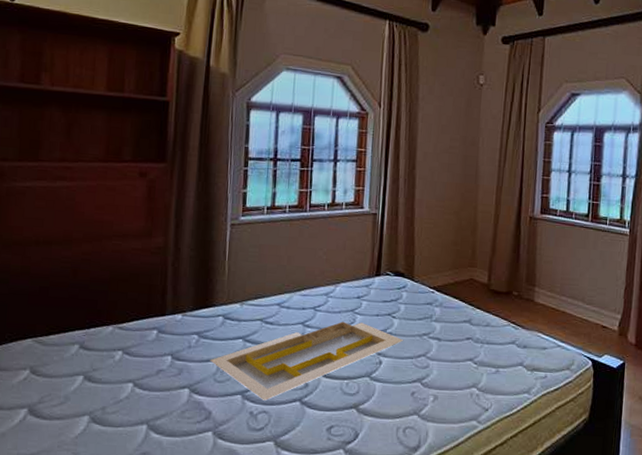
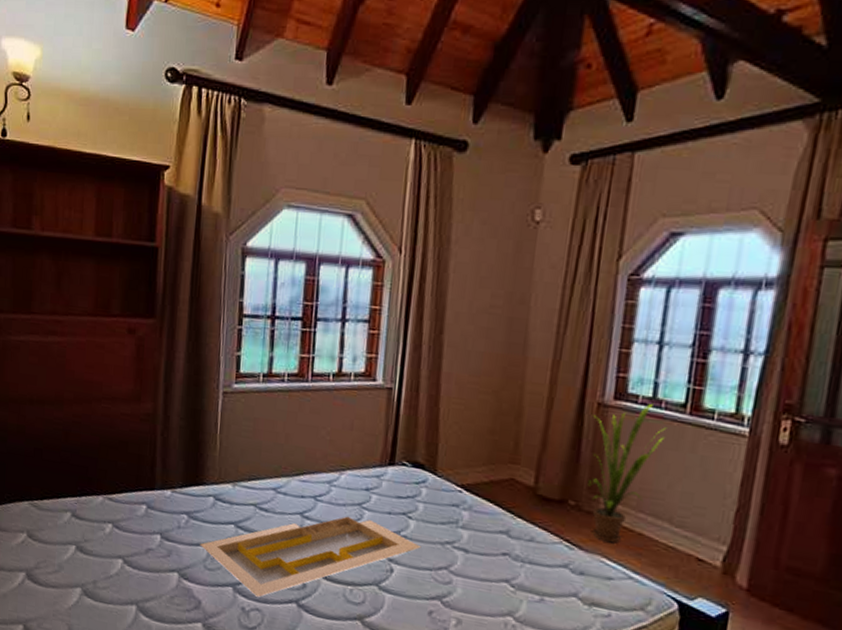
house plant: none [526,215,577,320] -> present [587,403,667,542]

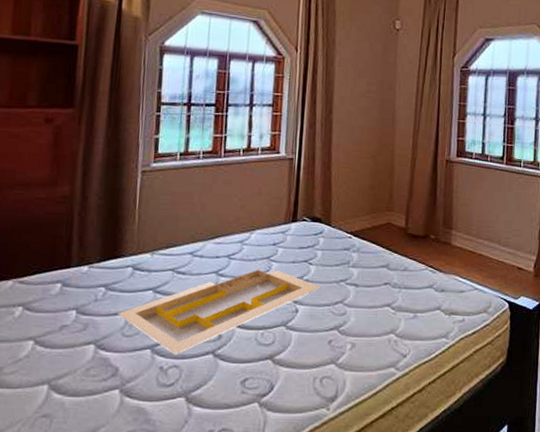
house plant: present [587,403,667,542] -> none [443,158,493,263]

